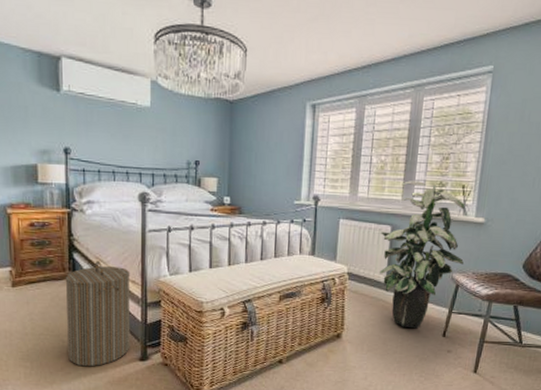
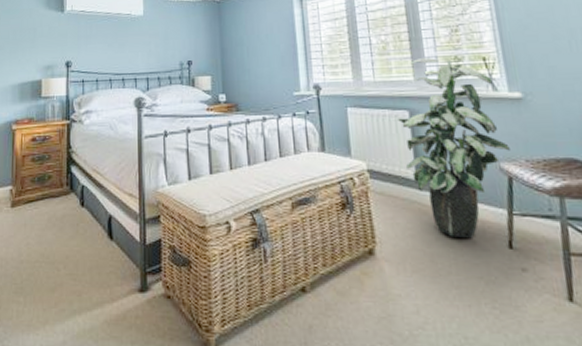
laundry hamper: present [65,261,130,367] -> none [62,174,129,302]

